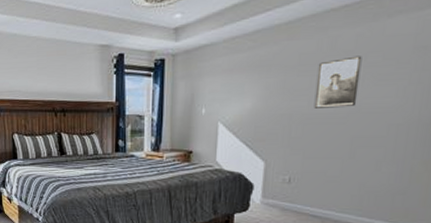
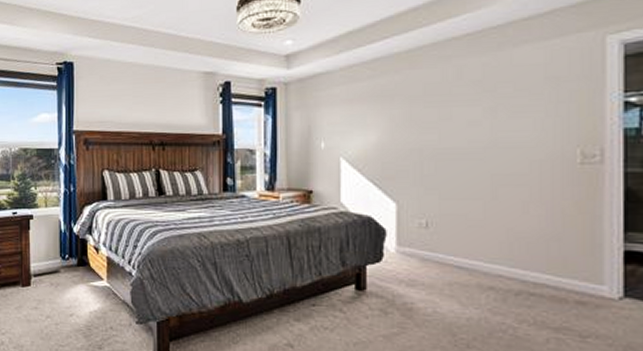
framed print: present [314,55,362,108] -> none [445,86,492,142]

